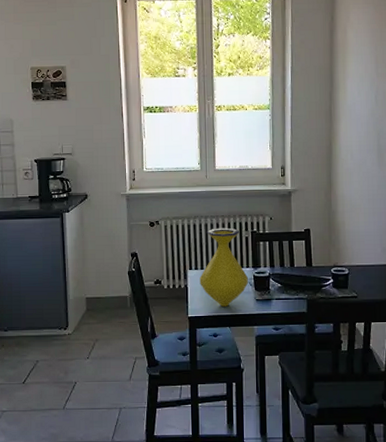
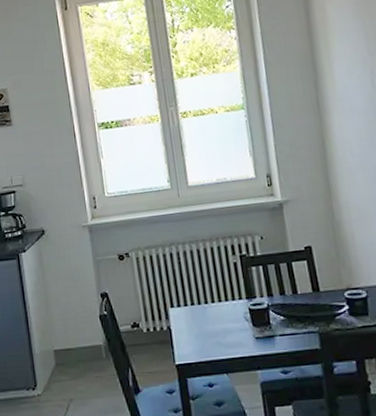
vase: present [199,227,248,307] -> none [184,253,243,349]

